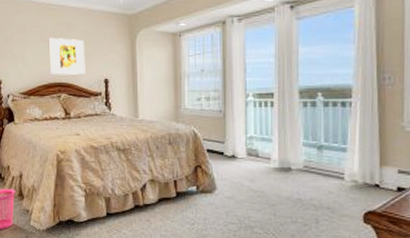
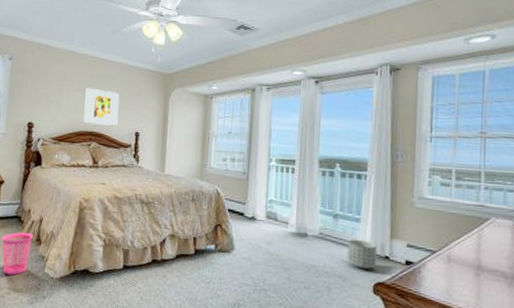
planter: none [334,169,366,200] -> present [347,239,377,270]

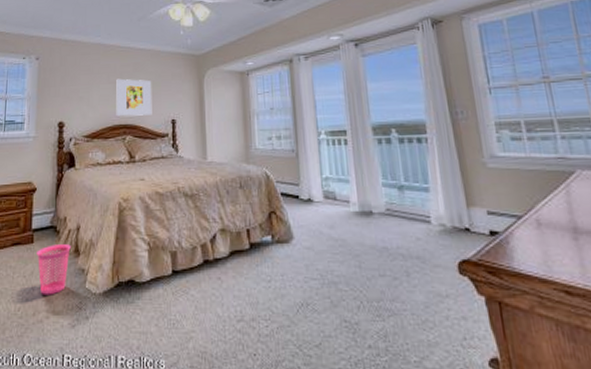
planter: present [347,239,377,270] -> none [419,211,457,247]

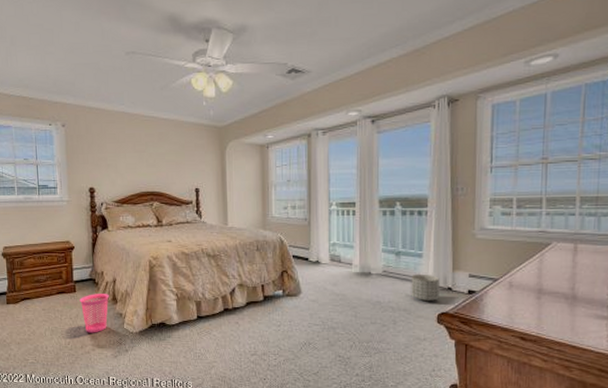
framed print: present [116,78,152,117] -> none [142,148,177,184]
planter: none [419,211,457,247] -> present [411,274,440,302]

